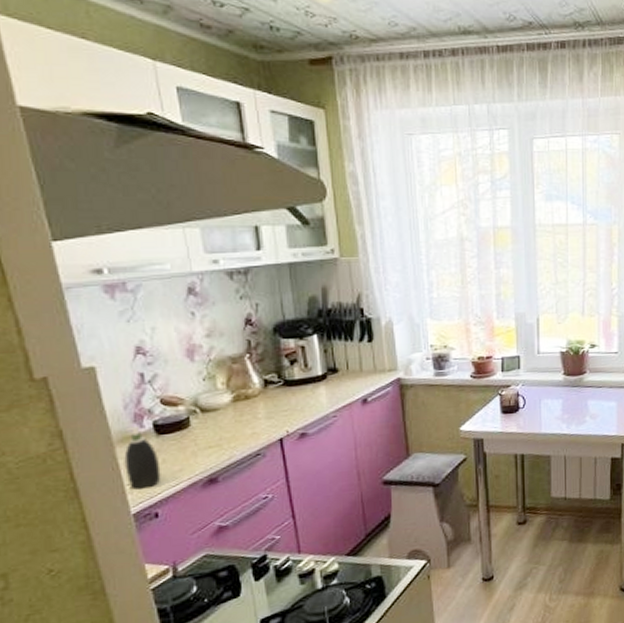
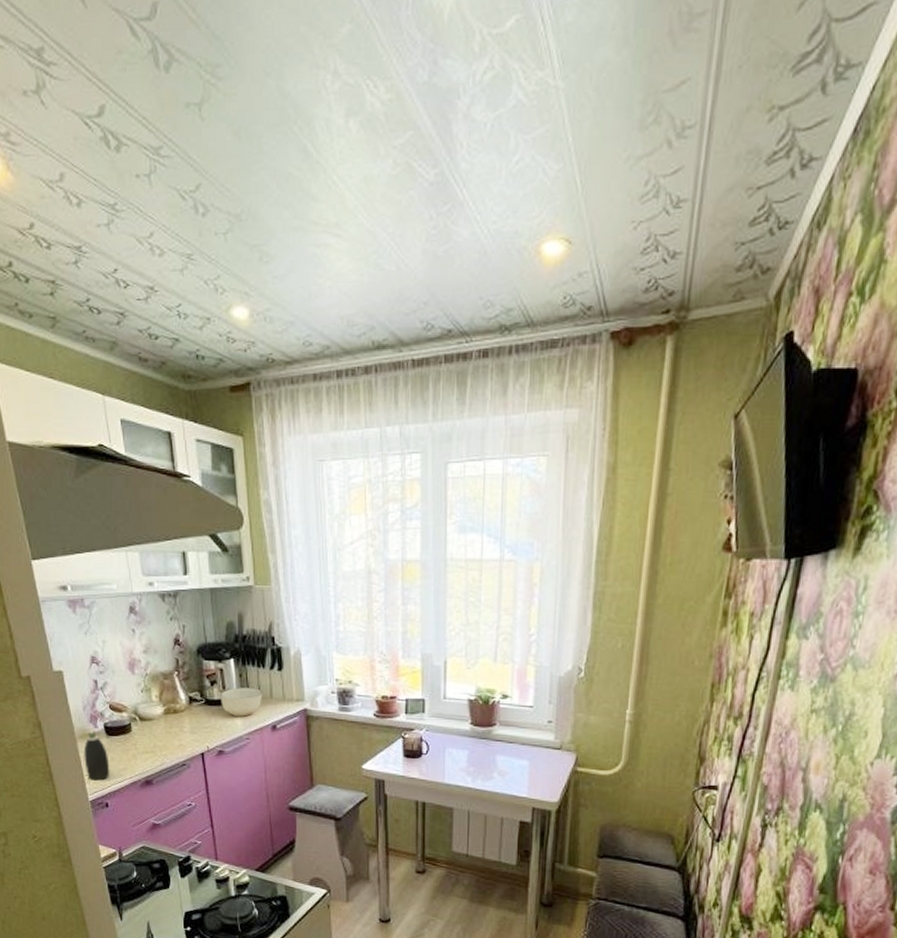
bowl: none [302,362,352,395] -> present [220,686,263,717]

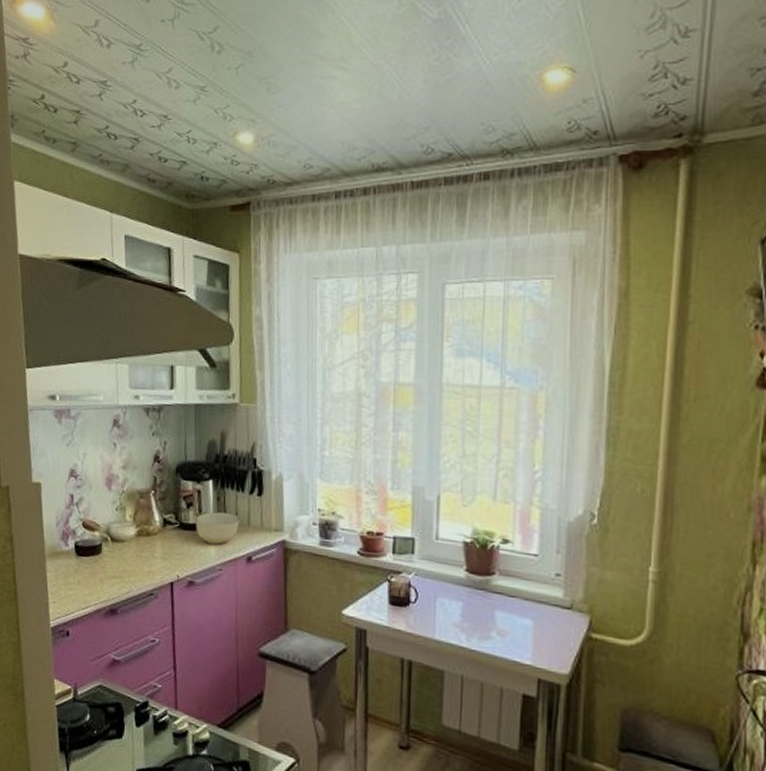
soap dispenser: present [83,726,110,781] -> none [50,543,76,606]

